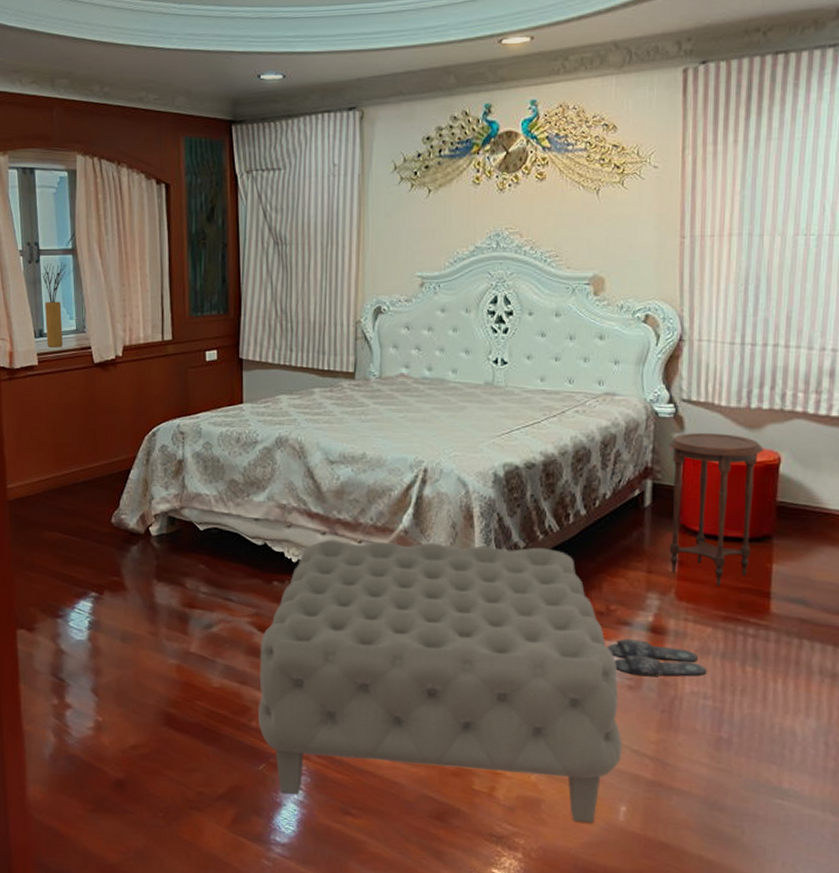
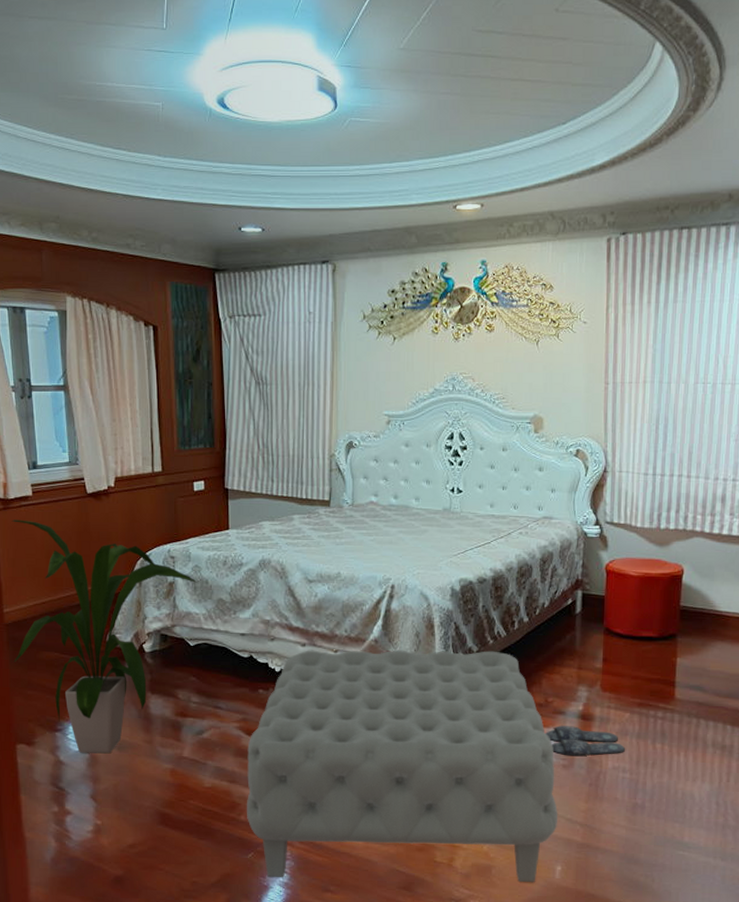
house plant: none [16,390,209,645] -> present [12,519,198,754]
vase: present [41,262,67,349] -> none [33,398,59,480]
side table: present [668,432,763,587] -> none [595,549,670,679]

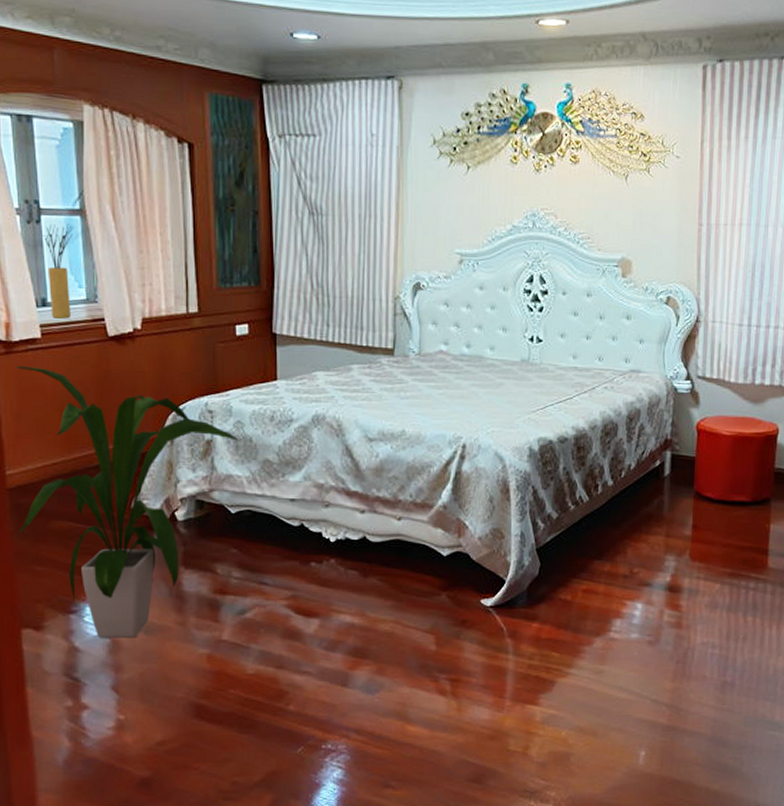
vase: none [33,398,59,480] -> present [43,223,74,320]
ottoman: present [247,650,558,882] -> none [296,516,642,774]
slippers: present [545,725,625,757] -> none [630,598,714,632]

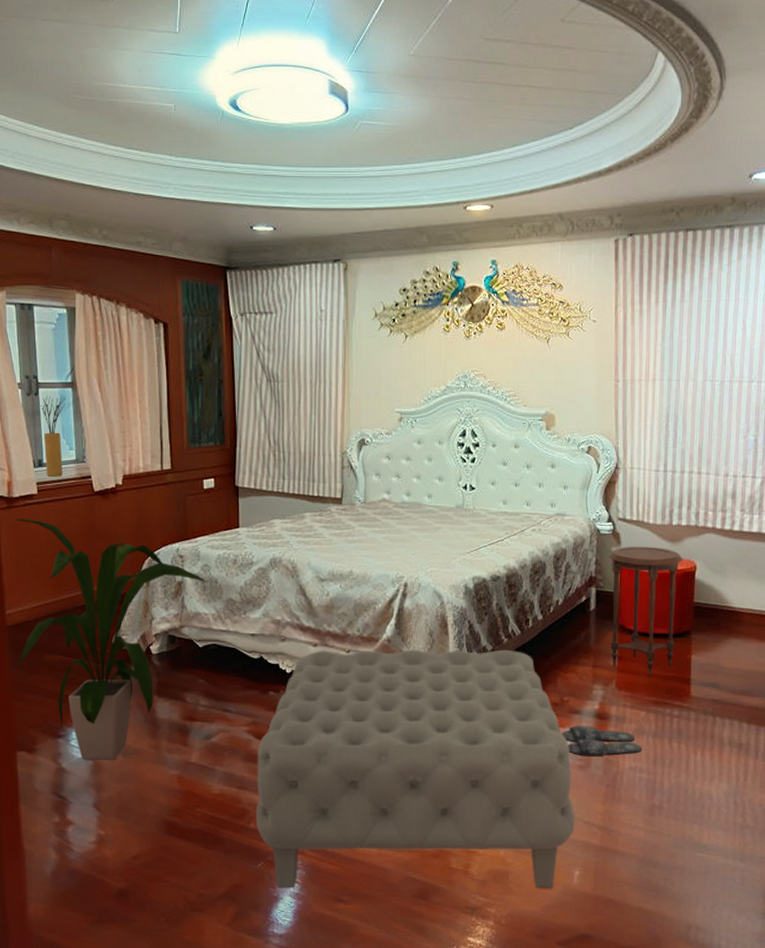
ottoman: none [296,516,642,774] -> present [257,649,575,888]
slippers: none [630,598,714,632] -> present [561,725,641,757]
side table: none [685,406,765,547] -> present [608,546,683,677]

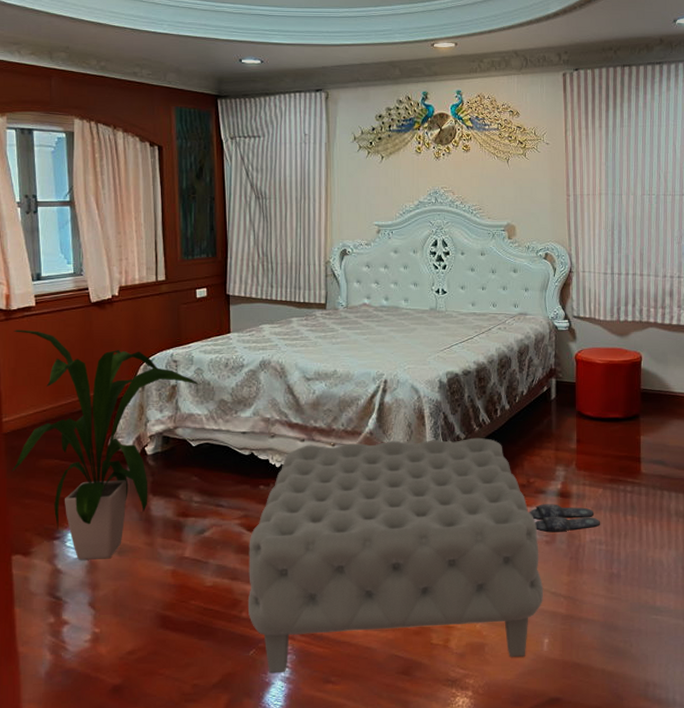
vase: present [40,395,66,478] -> none [39,213,65,291]
side table: present [608,546,683,677] -> none [565,340,630,457]

